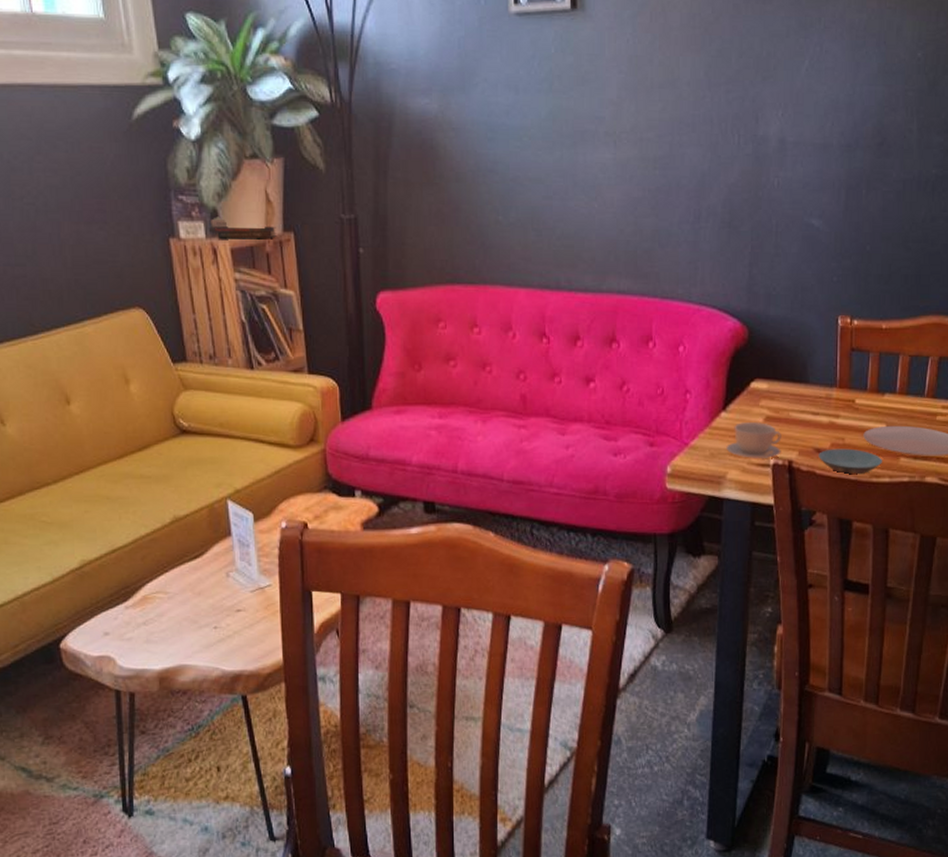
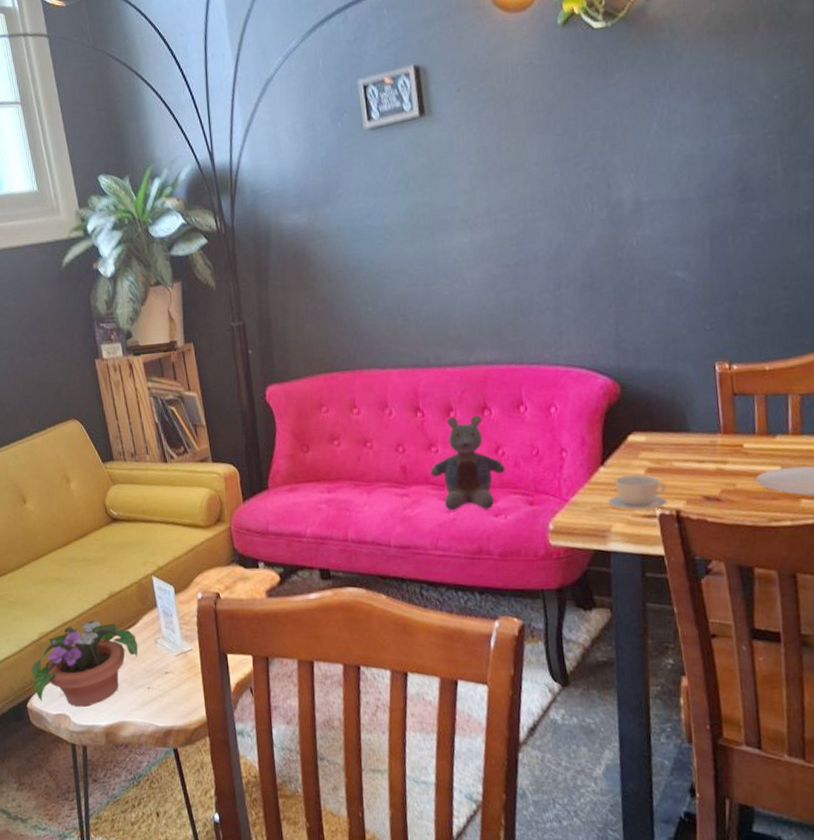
potted flower: none [67,548,206,648] -> present [31,620,139,707]
stuffed animal: none [551,346,629,447] -> present [430,414,506,510]
saucer: present [818,448,882,475] -> none [708,494,781,521]

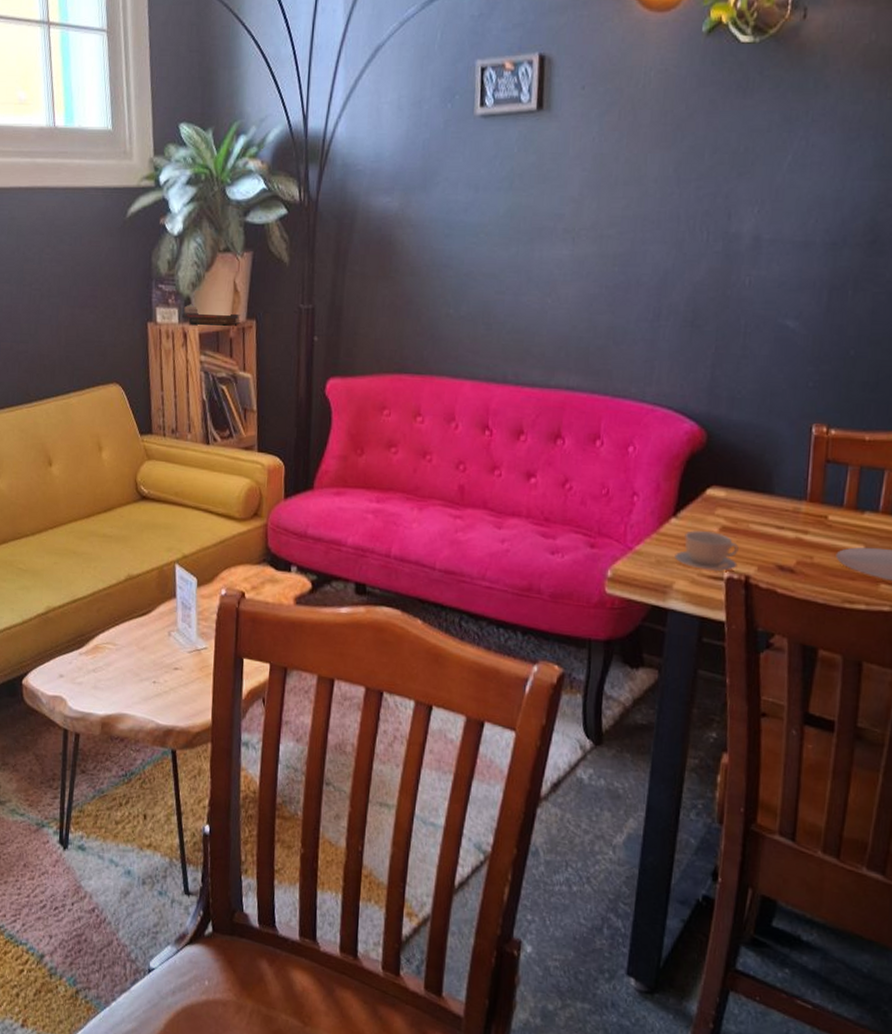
potted flower: present [31,620,139,707] -> none [31,600,150,692]
stuffed animal: present [430,414,506,510] -> none [489,440,571,545]

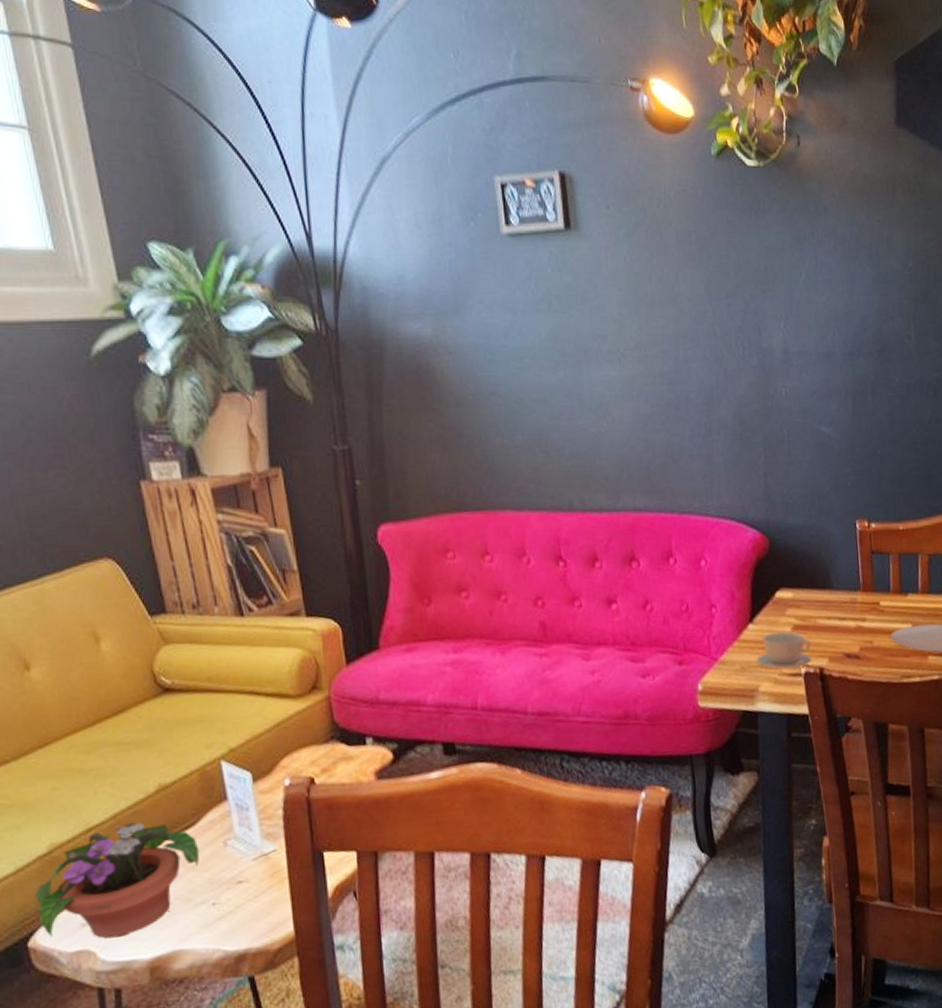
potted flower: none [31,600,150,692] -> present [34,822,200,938]
books: present [181,303,241,326] -> none [184,453,262,479]

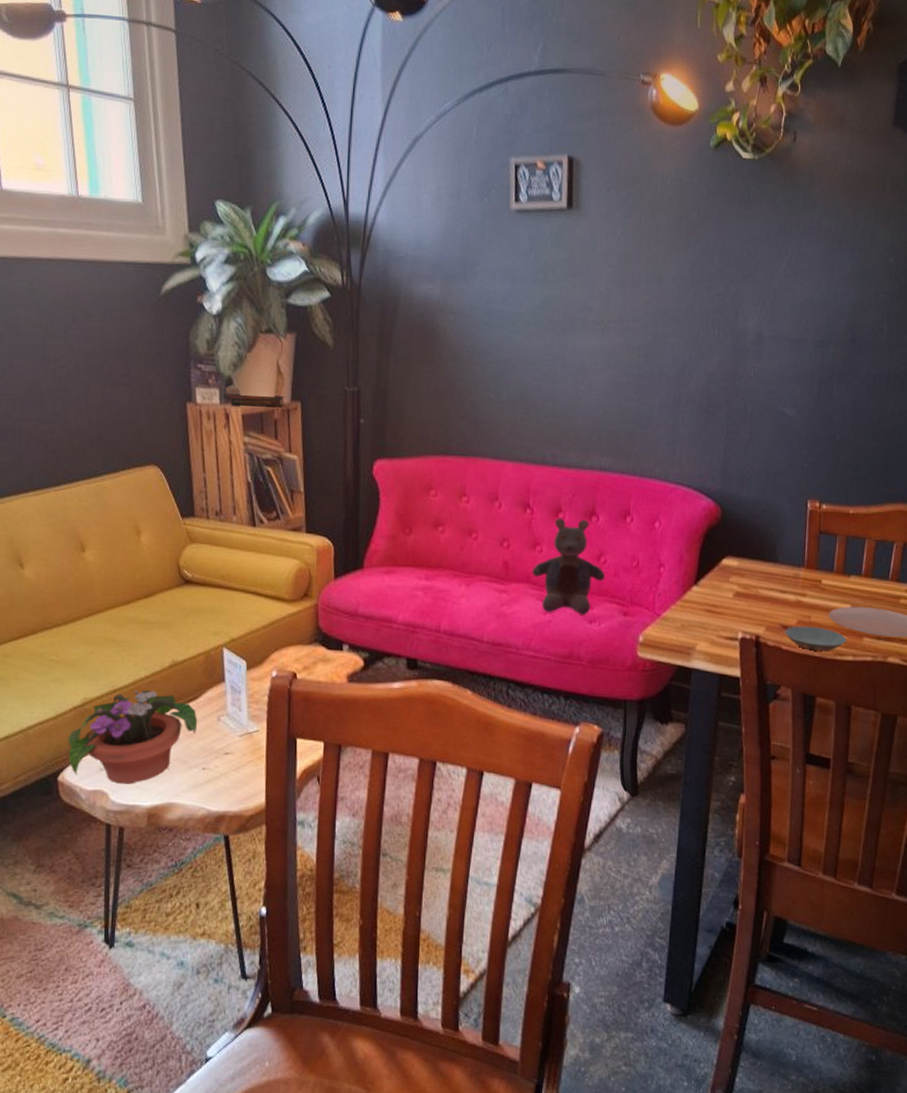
books: none [184,453,262,479] -> present [222,383,285,407]
stuffed animal: none [573,566,654,672] -> present [532,518,606,614]
teacup: present [756,632,812,669] -> none [696,597,750,633]
saucer: none [849,651,911,678] -> present [785,626,846,652]

